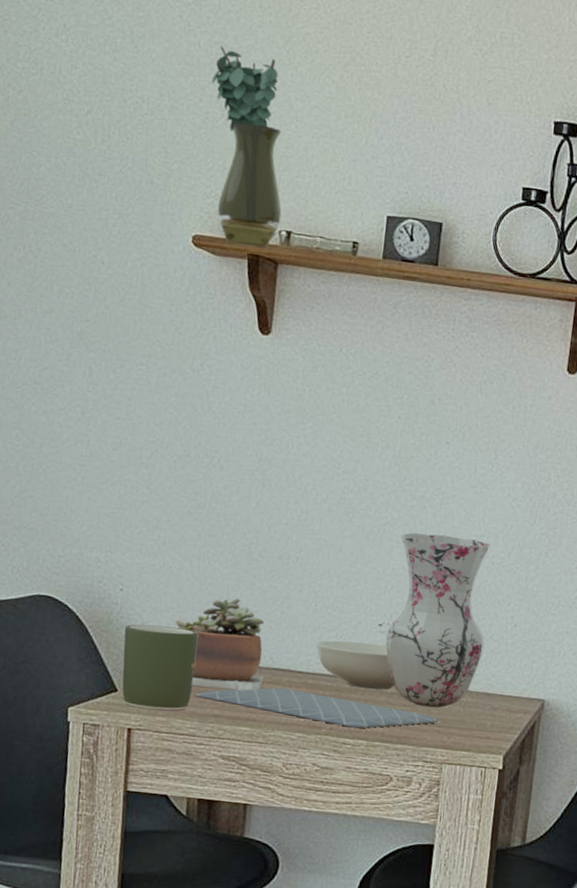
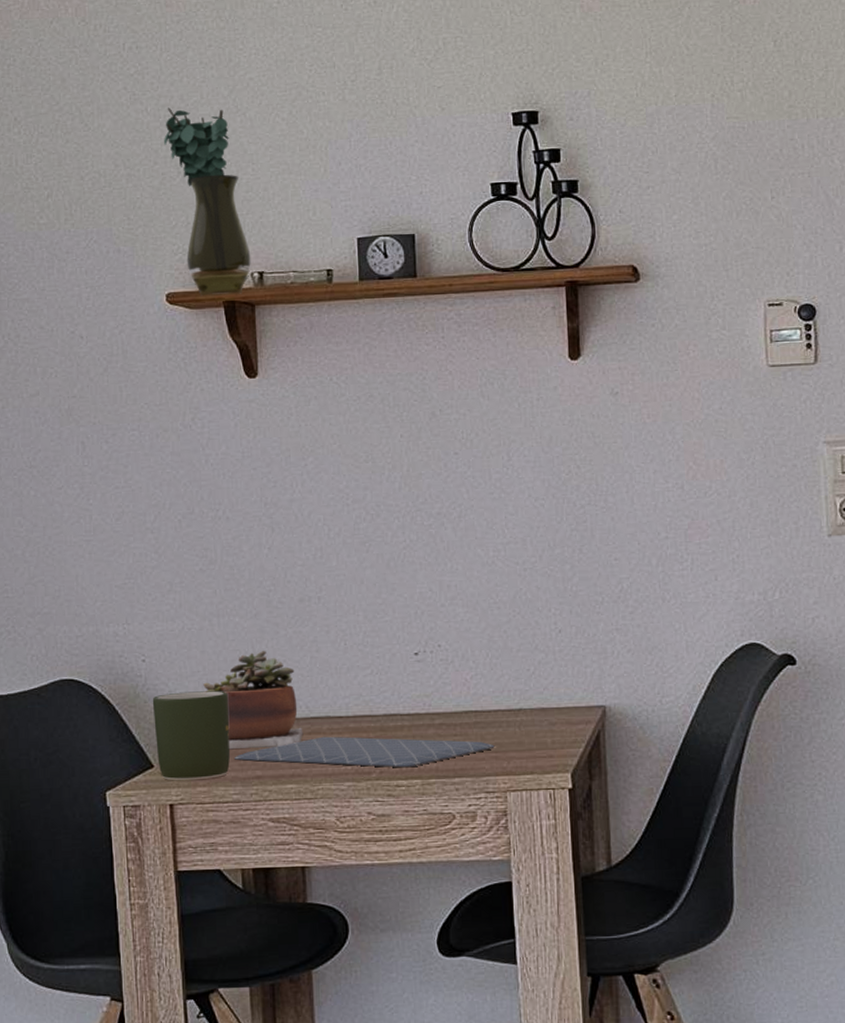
bowl: present [315,640,394,690] -> none [351,674,441,725]
vase: present [385,533,492,708] -> none [423,547,531,734]

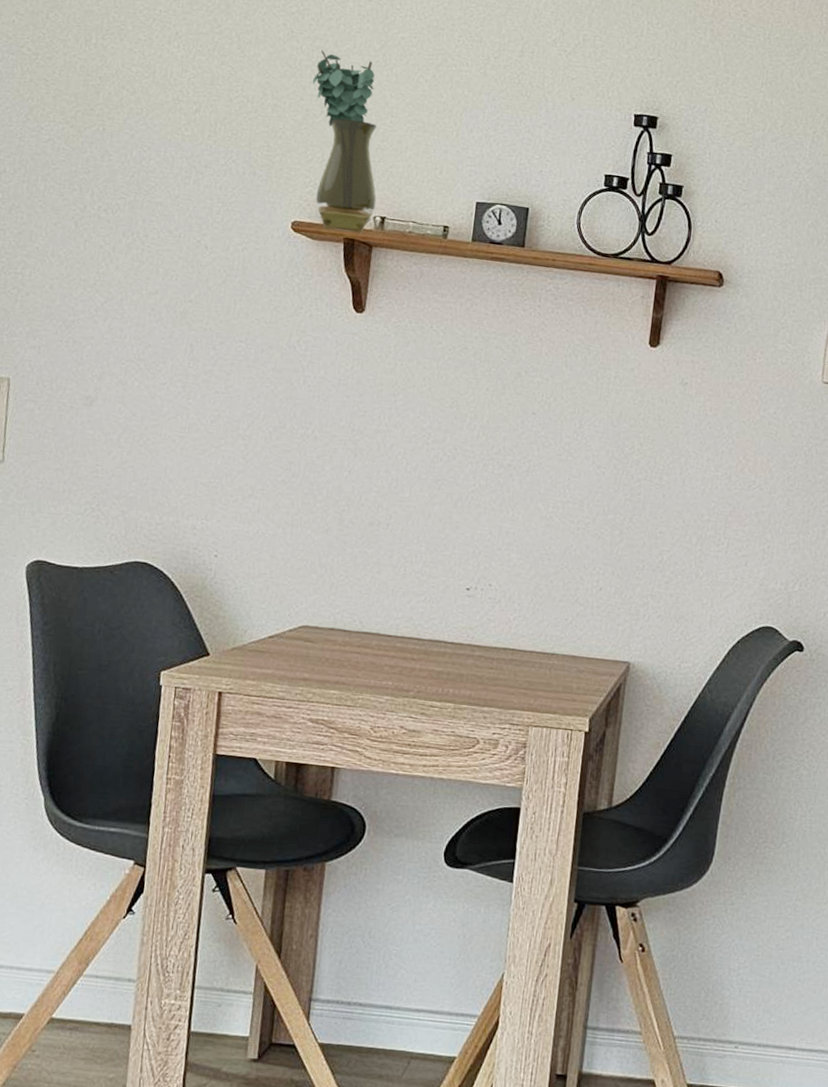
mug: present [152,690,230,782] -> none [214,589,290,675]
succulent plant: present [203,651,303,750] -> none [268,564,355,655]
placemat: present [235,736,495,768] -> none [286,651,525,692]

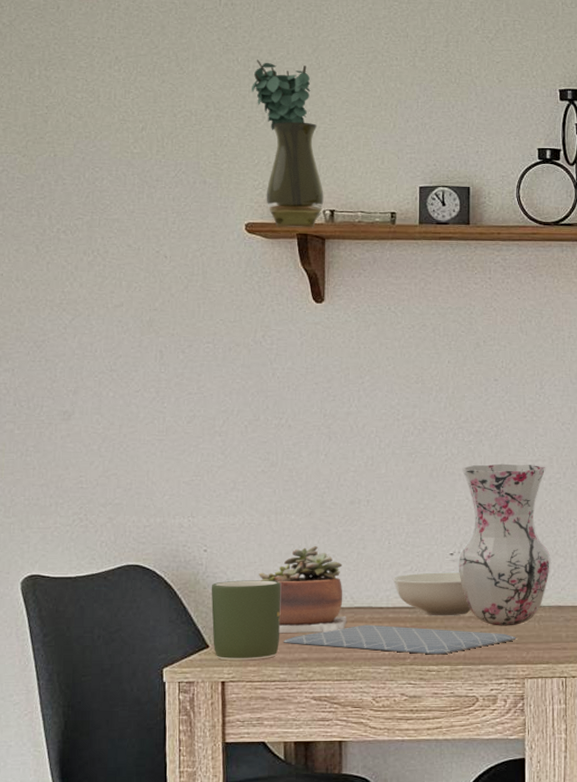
mug: none [214,589,290,675] -> present [211,580,282,662]
succulent plant: none [268,564,355,655] -> present [259,546,347,634]
placemat: none [286,651,525,692] -> present [284,624,516,655]
bowl: none [404,604,482,653] -> present [392,572,471,616]
vase: none [472,499,577,671] -> present [458,463,551,626]

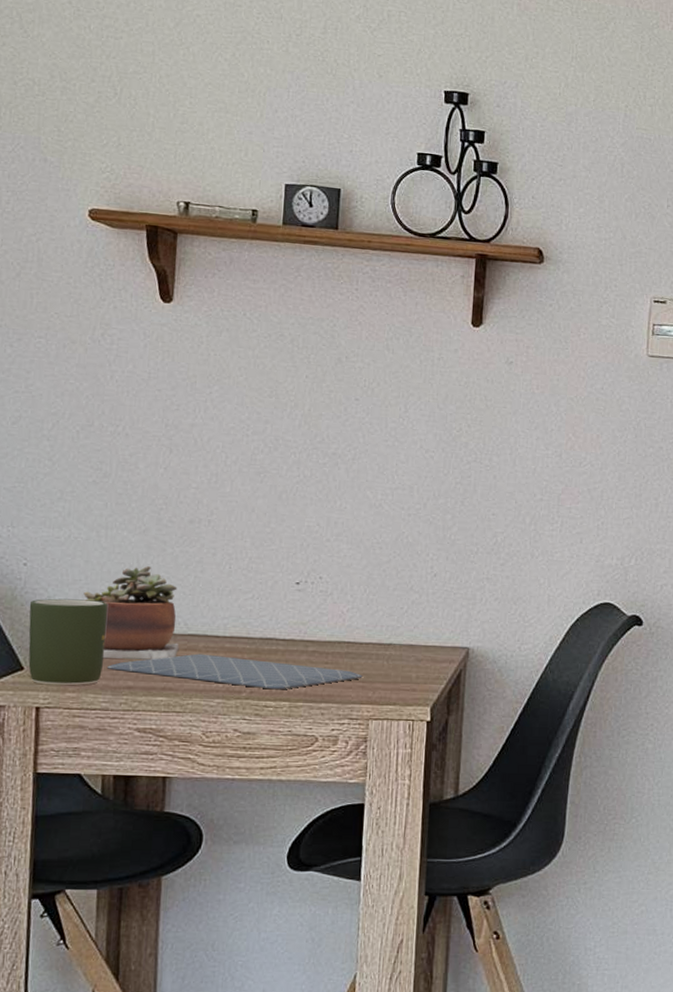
vase: present [252,59,324,229] -> none [104,29,179,221]
bowl: present [392,572,471,616] -> none [231,601,315,650]
vase: present [458,463,551,626] -> none [303,489,407,664]

